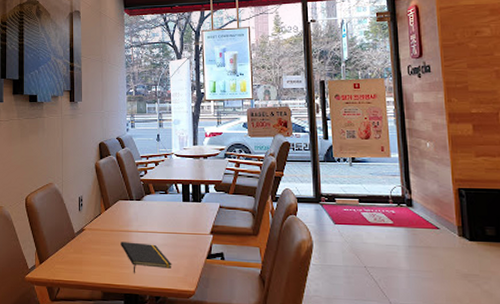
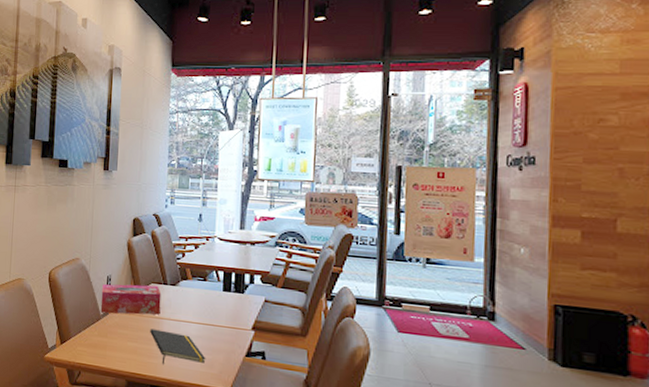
tissue box: none [74,201,129,232] -> present [100,284,162,315]

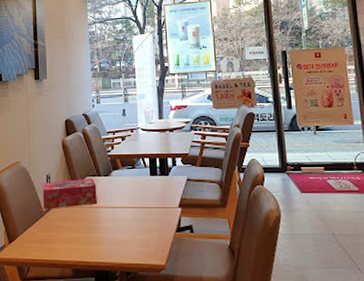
notepad: present [150,328,206,364] -> none [90,218,142,249]

